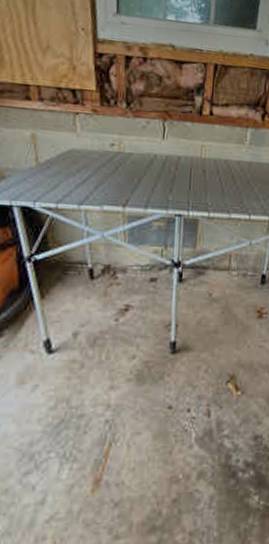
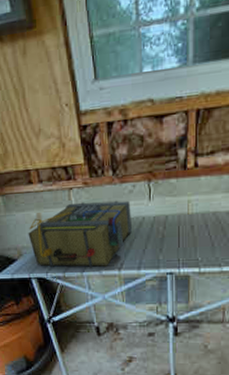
toolbox: none [16,128,143,202] -> present [28,200,132,268]

